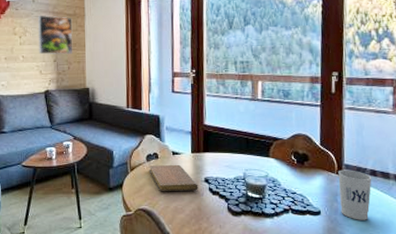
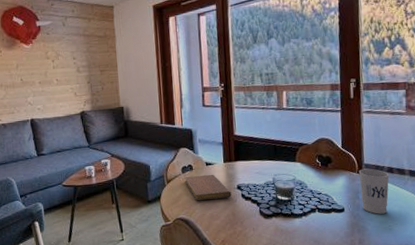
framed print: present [37,15,73,55] -> none [68,38,105,77]

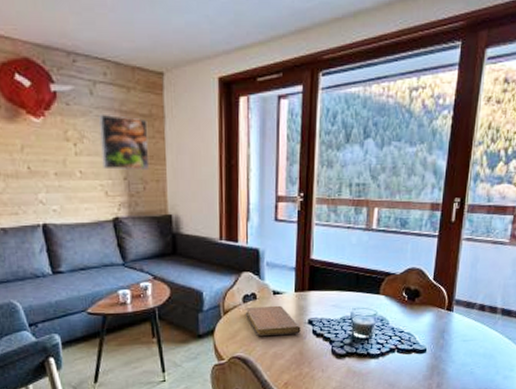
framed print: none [68,38,105,77] -> present [98,114,149,170]
cup: present [358,168,390,214] -> none [446,305,480,356]

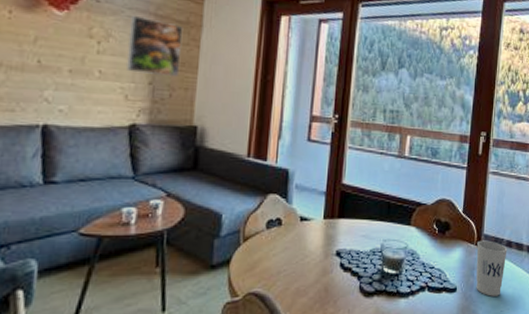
notebook: present [245,305,301,337] -> none [267,233,328,270]
cup: none [446,305,480,356] -> present [476,240,508,297]

